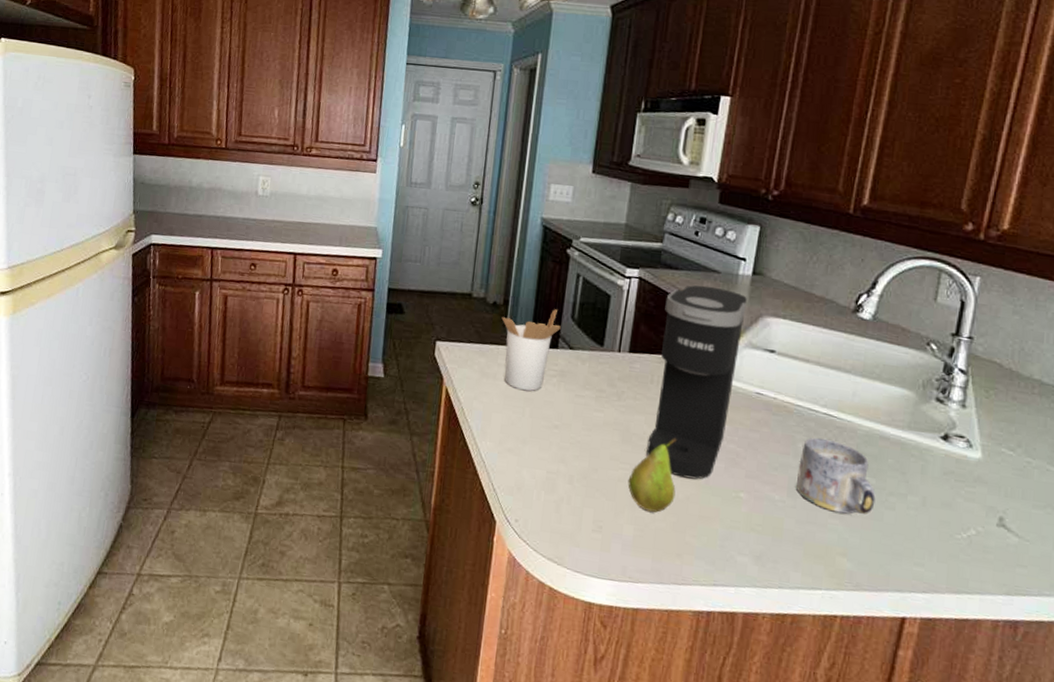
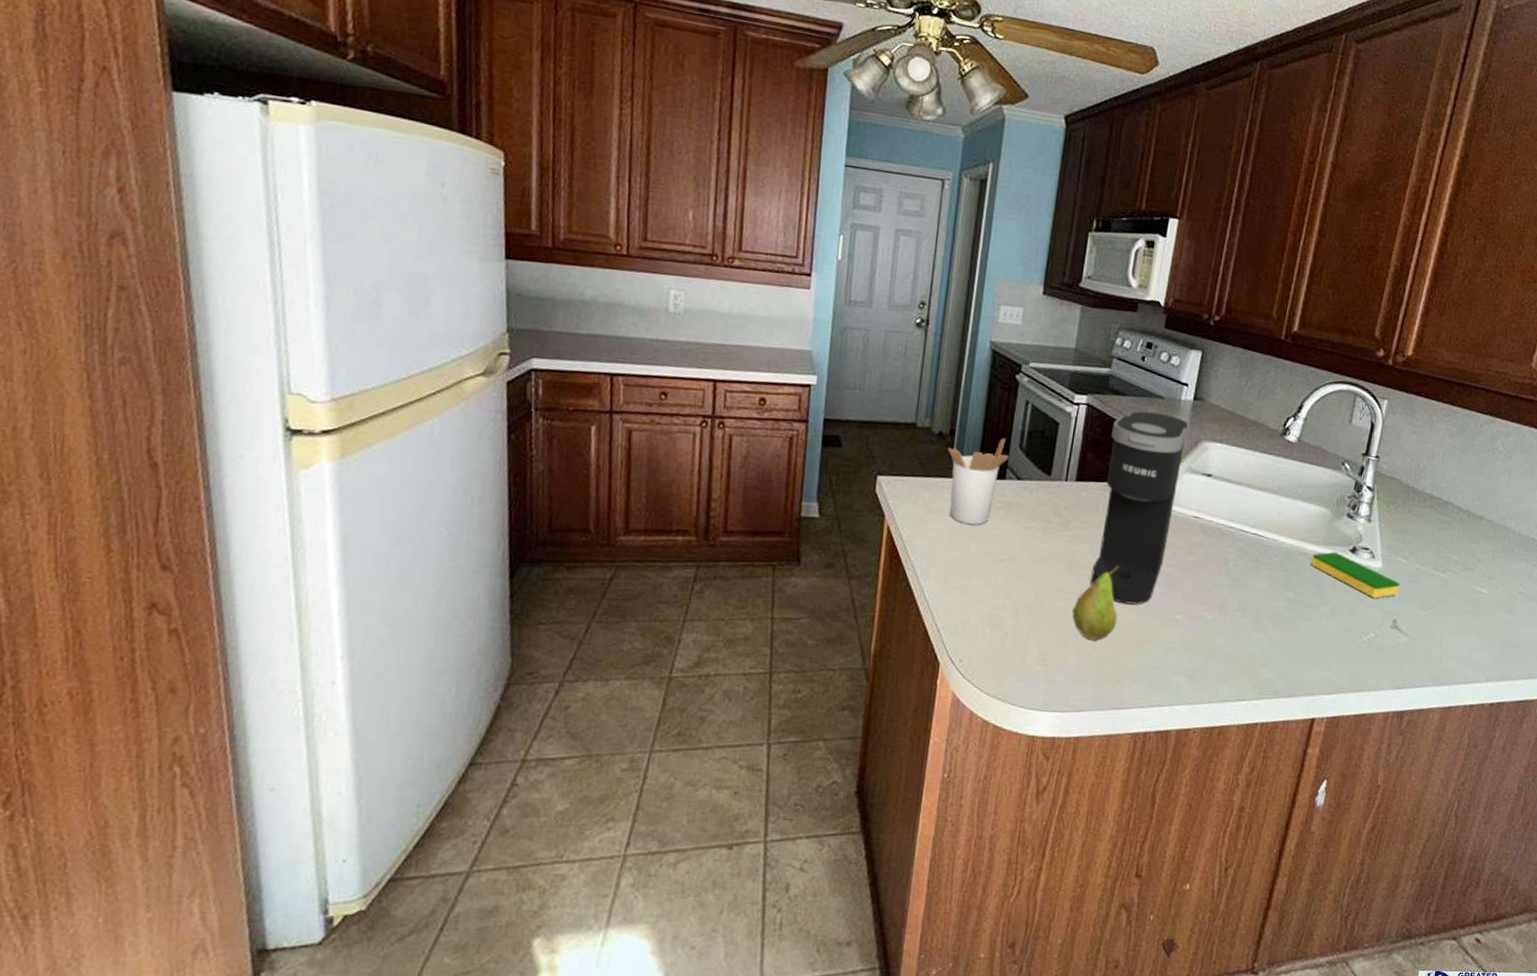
mug: present [796,437,876,515] -> none [1227,557,1294,628]
dish sponge: none [893,437,1006,492] -> present [1311,551,1400,599]

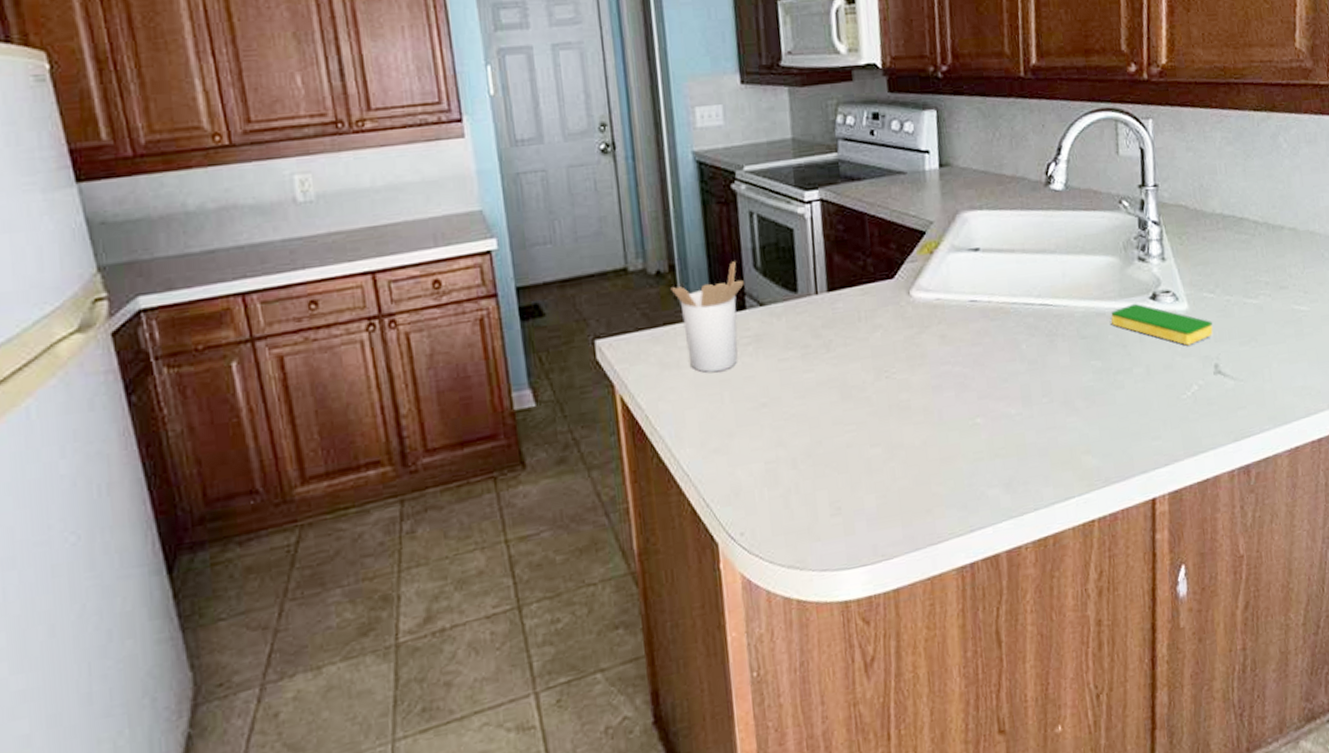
fruit: present [1072,565,1121,640] -> none [857,377,912,472]
coffee maker: present [1090,411,1188,605] -> none [854,191,948,421]

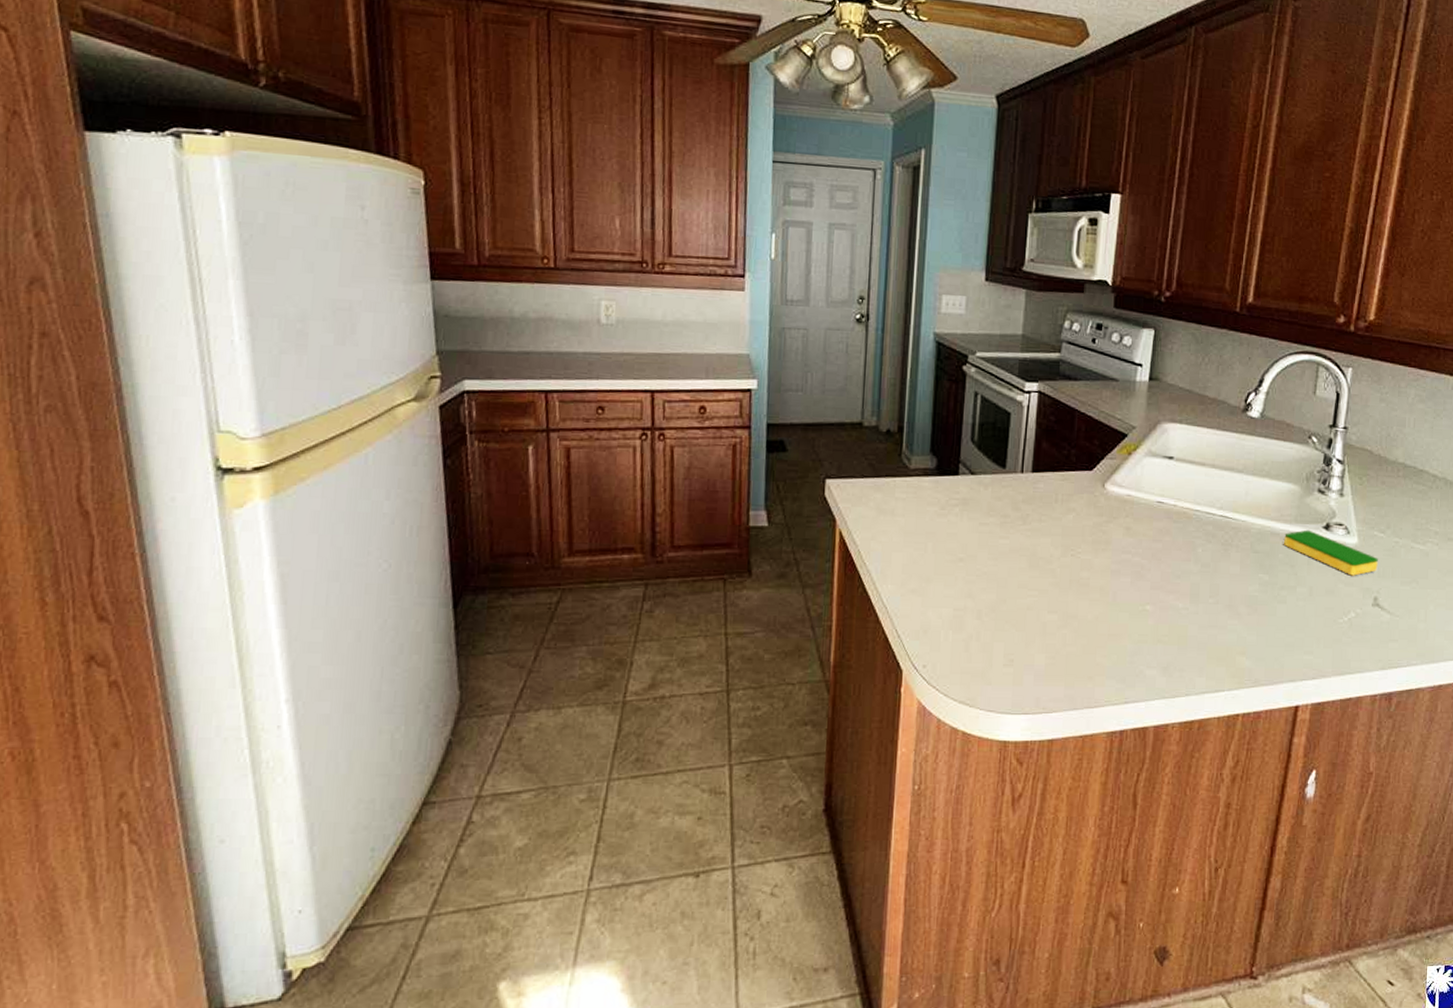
utensil holder: present [670,261,744,373] -> none [896,432,960,525]

